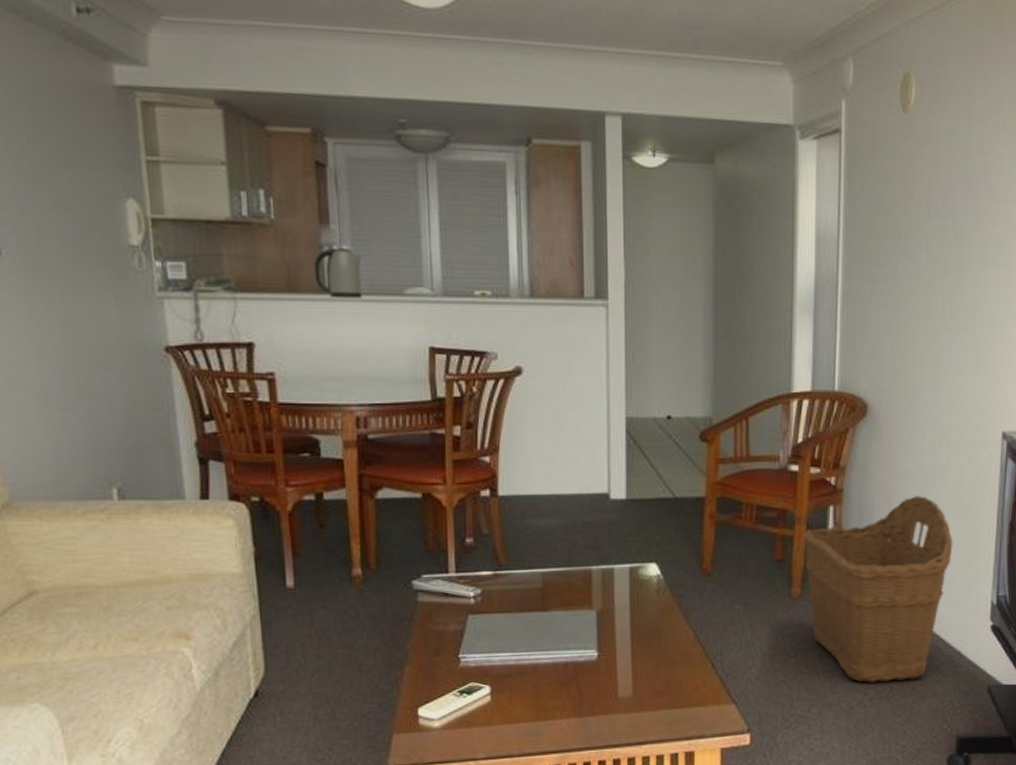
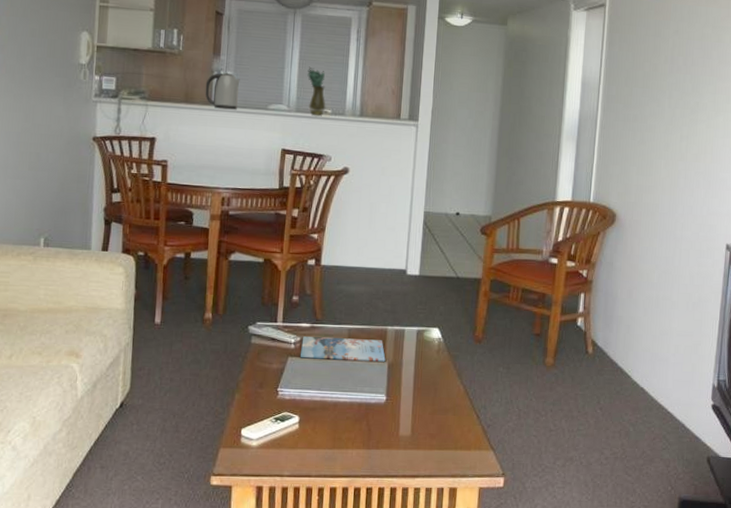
vase: none [453,233,483,302] -> present [307,66,326,117]
magazine: none [483,584,593,615] -> present [301,336,386,362]
wicker basket: present [802,496,953,684] -> none [557,291,682,446]

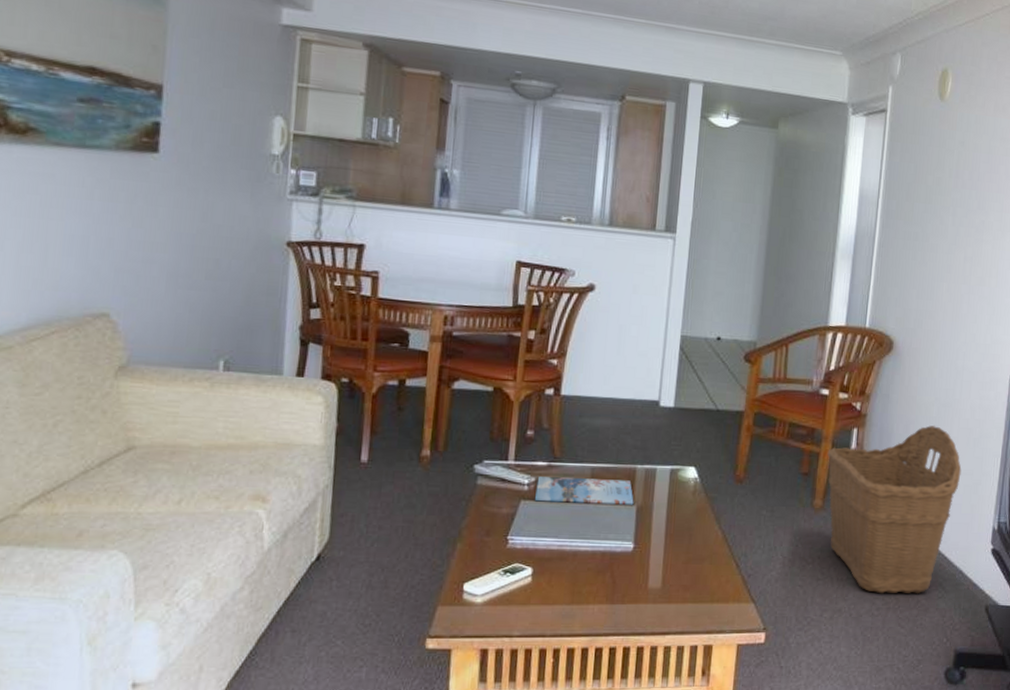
kettle: present [205,72,240,110] -> none [425,170,468,215]
vase: present [307,66,326,117] -> none [548,167,570,226]
wicker basket: none [557,291,682,446] -> present [827,425,962,595]

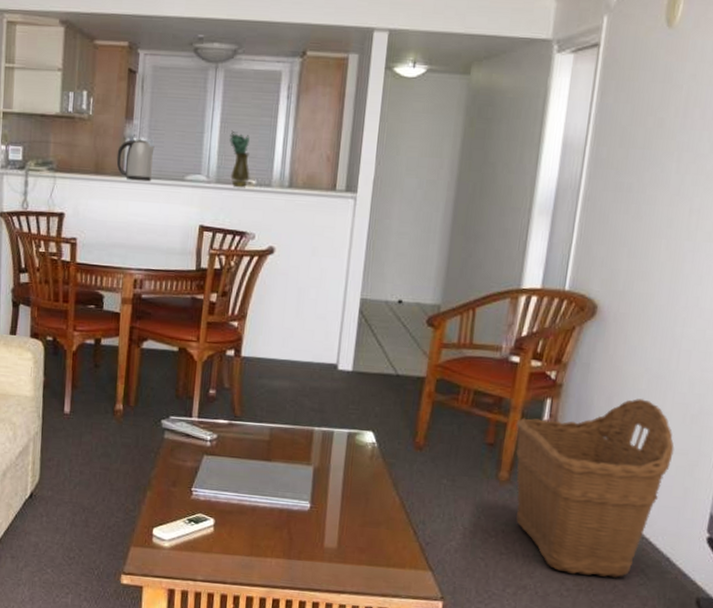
kettle: none [425,170,468,215] -> present [116,139,155,182]
magazine: present [535,477,634,505] -> none [217,434,311,466]
vase: none [548,167,570,226] -> present [229,130,250,189]

